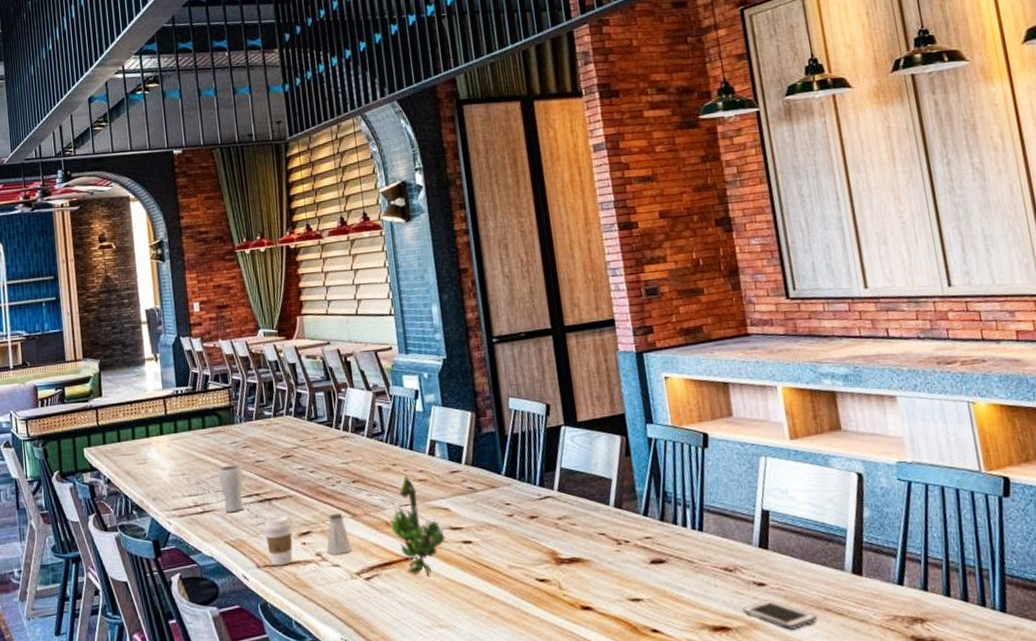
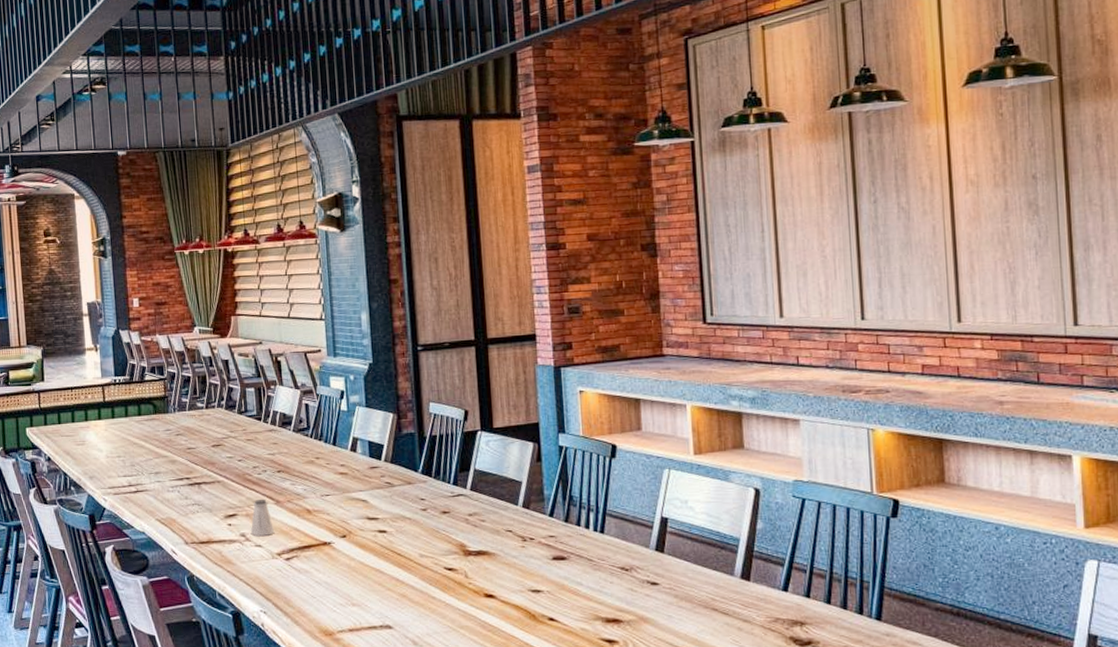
drinking glass: present [217,464,244,513] -> none [151,450,176,494]
coffee cup: present [261,515,294,566] -> none [190,498,221,544]
banana bunch: present [390,474,445,576] -> none [311,467,362,560]
cell phone: present [742,599,818,630] -> none [635,597,705,625]

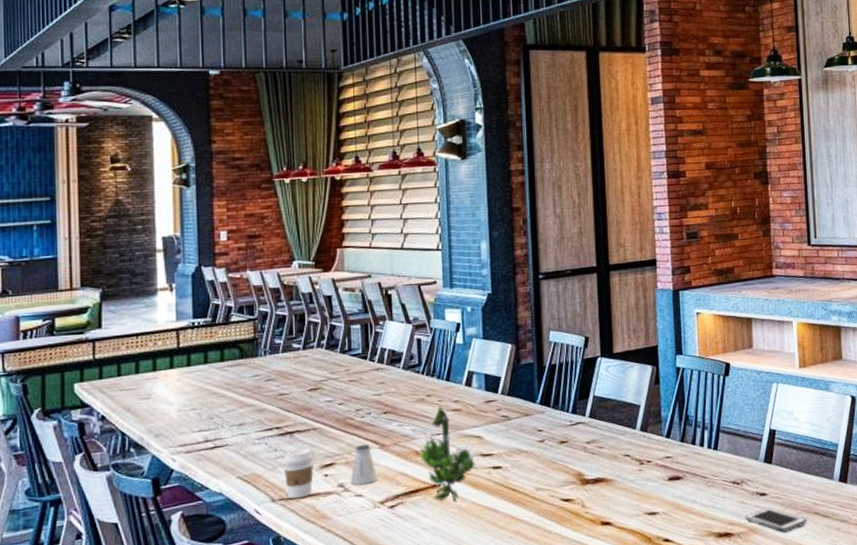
coffee cup: none [190,498,221,544] -> present [280,448,316,499]
banana bunch: none [311,467,362,560] -> present [420,404,475,501]
cell phone: none [635,597,705,625] -> present [745,507,807,532]

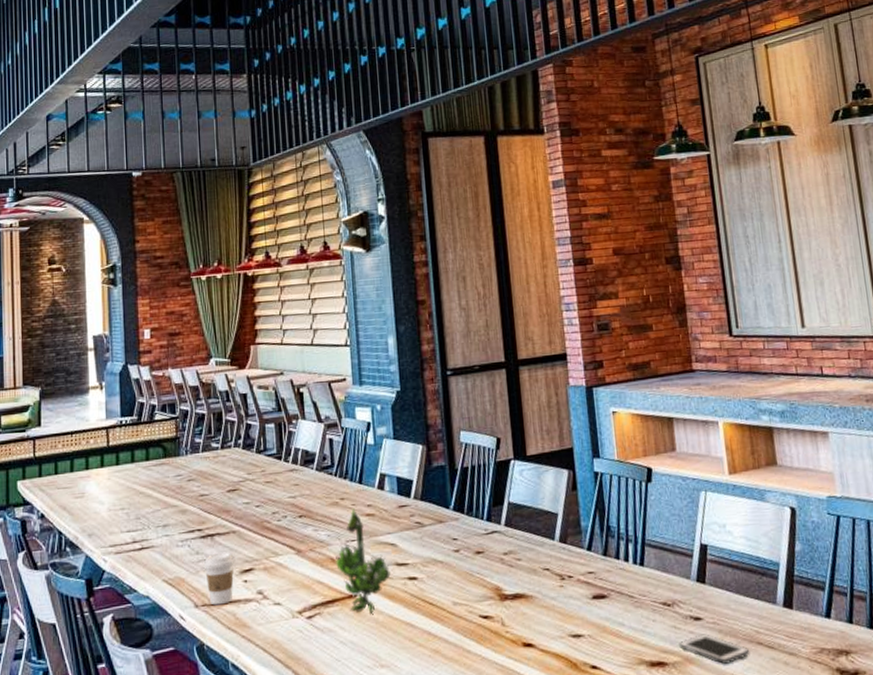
saltshaker: present [350,443,378,486] -> none [268,548,296,594]

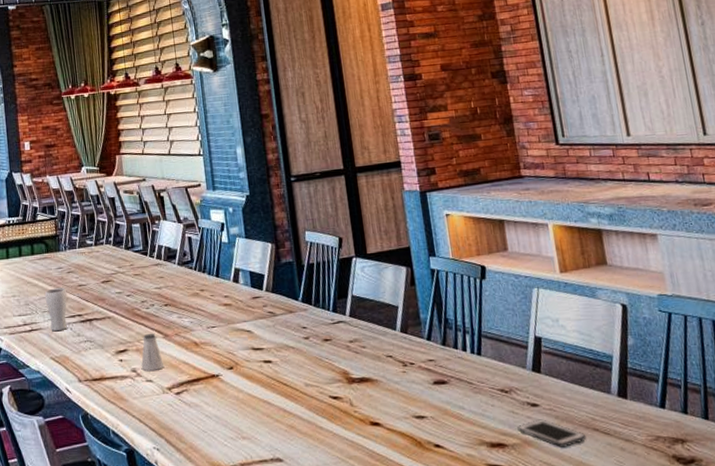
drinking glass: none [159,498,186,550] -> present [44,287,68,332]
coffee cup: present [202,551,236,606] -> none [83,334,112,381]
saltshaker: none [268,548,296,594] -> present [141,333,165,372]
banana bunch: present [336,508,391,614] -> none [198,299,248,392]

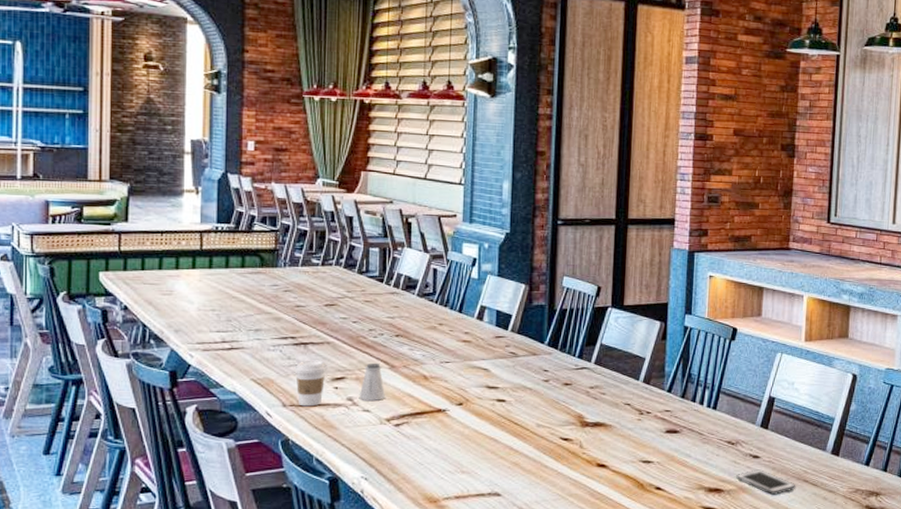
drinking glass: present [44,287,68,332] -> none [252,306,281,352]
coffee cup: none [83,334,112,381] -> present [293,360,328,407]

